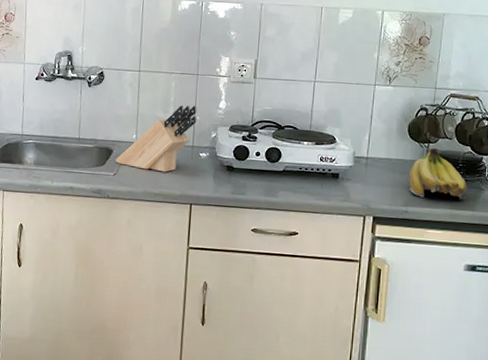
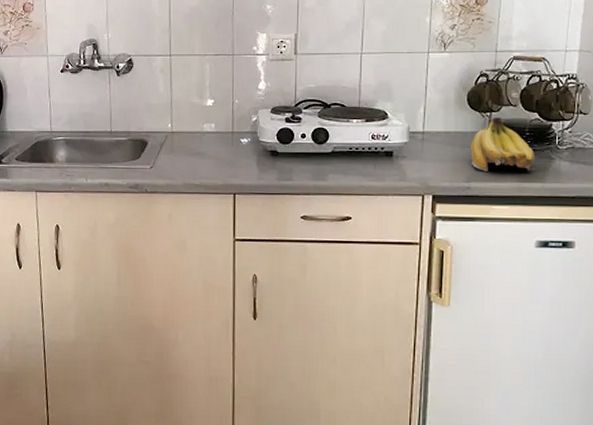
knife block: present [116,105,197,172] -> none [151,88,236,162]

